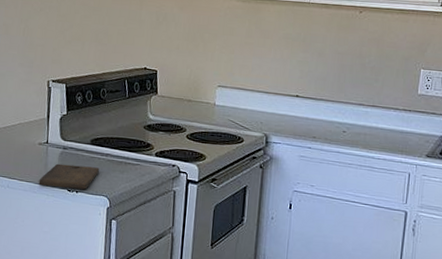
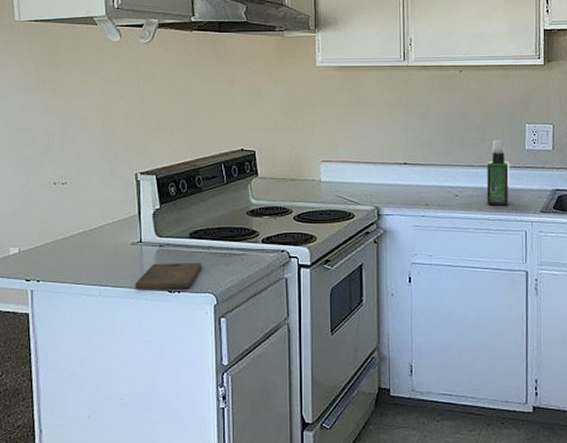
spray bottle: none [373,82,400,147] -> present [486,140,510,206]

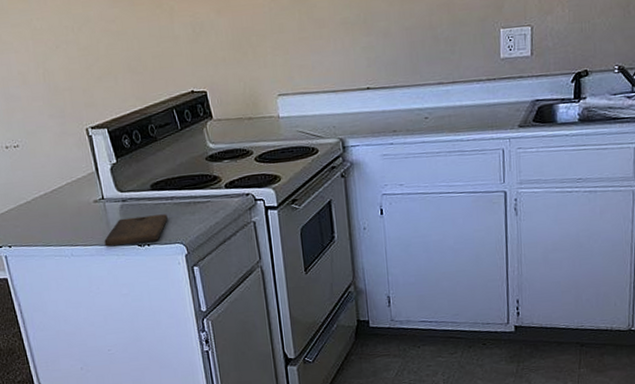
spray bottle: present [486,140,510,206] -> none [458,50,485,126]

